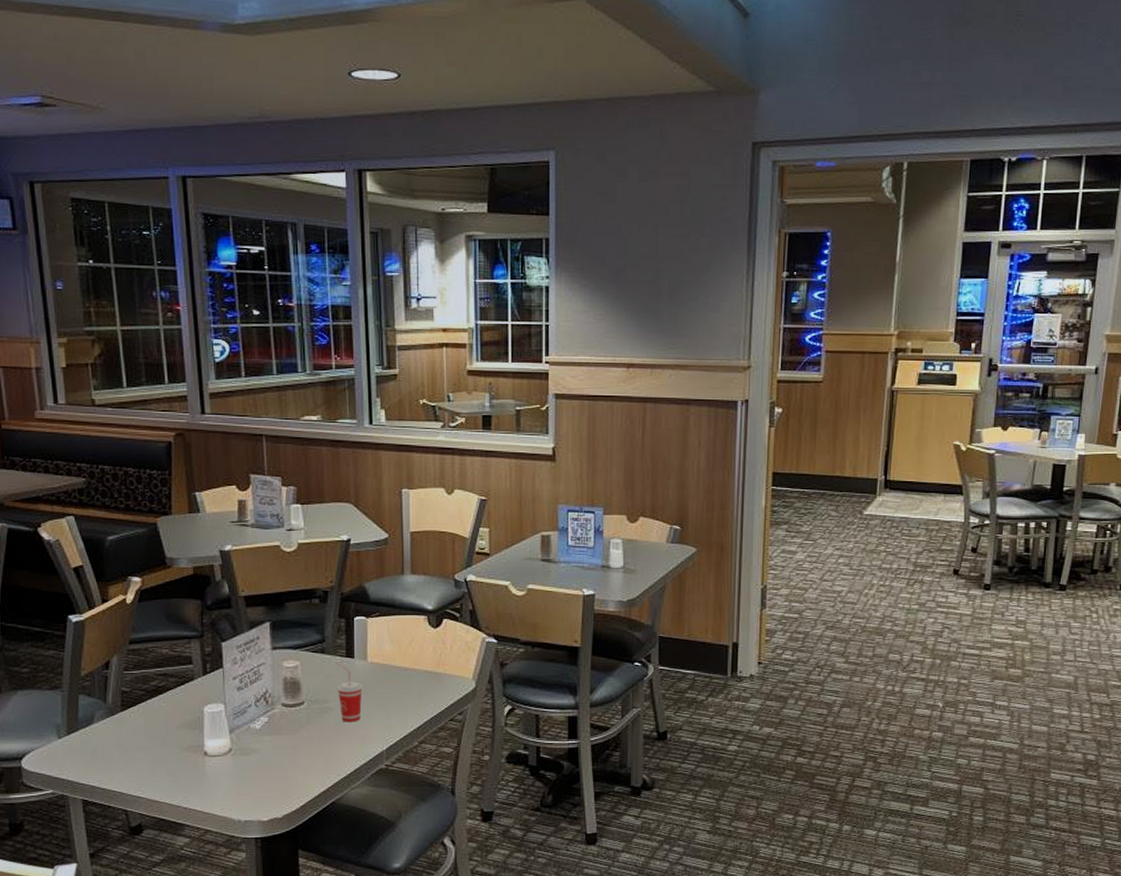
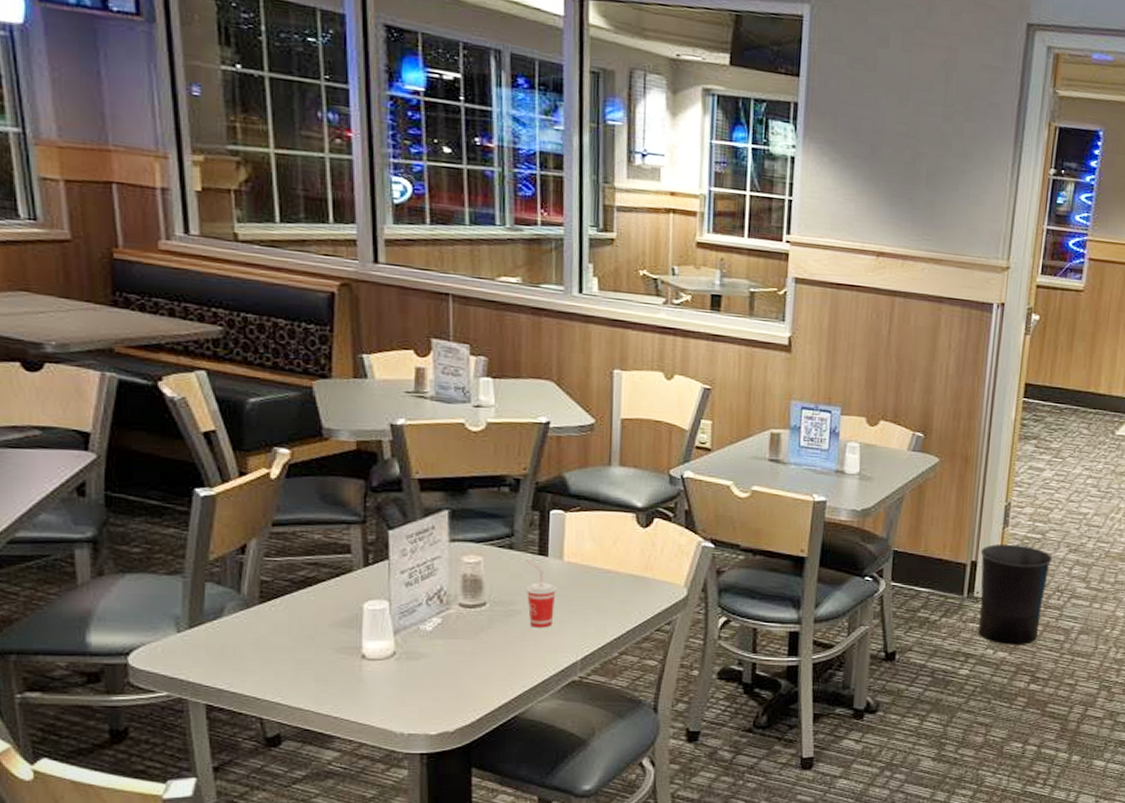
waste bin: none [741,624,810,721] -> present [978,543,1052,646]

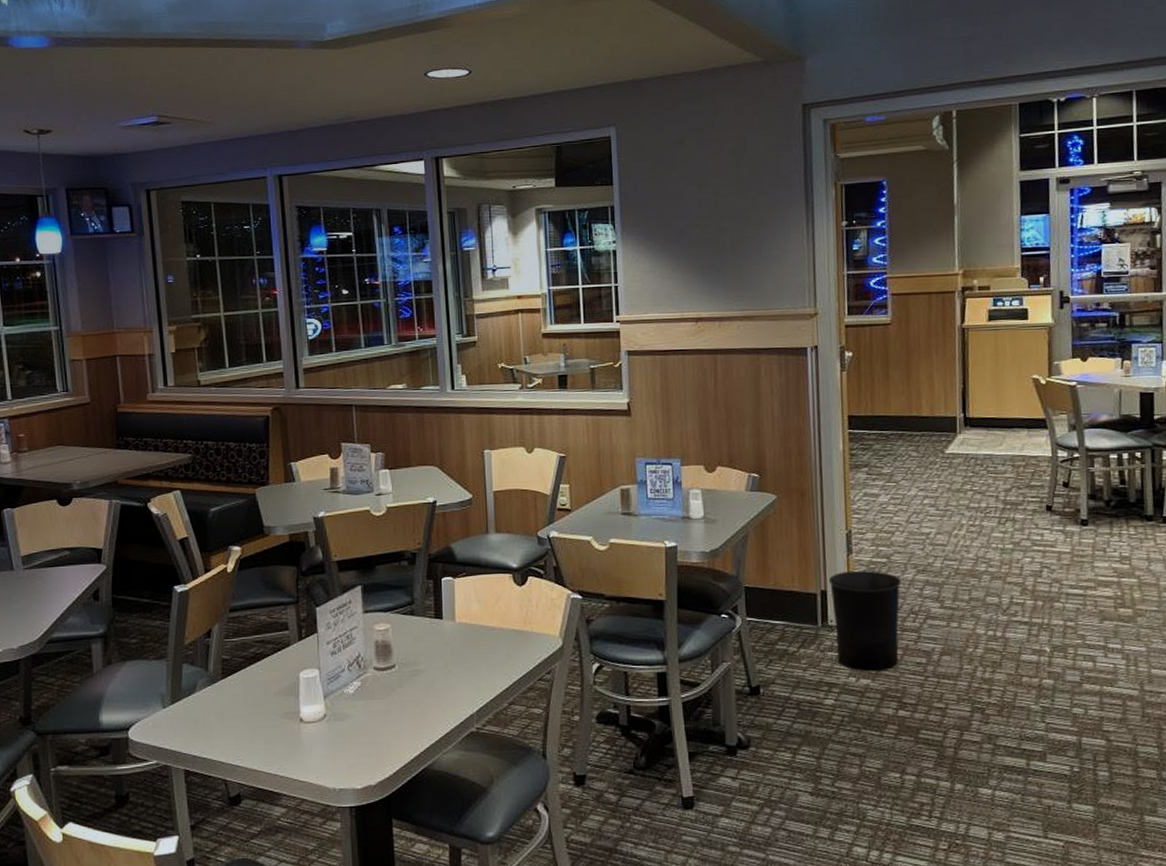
beverage cup: present [525,559,557,628] -> none [425,623,452,685]

